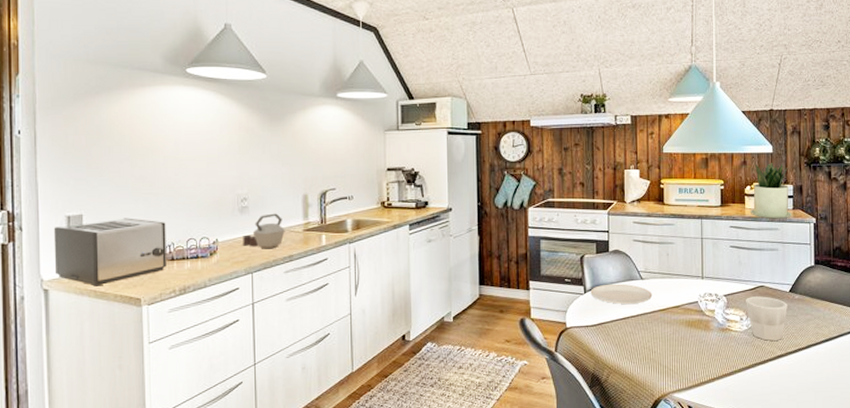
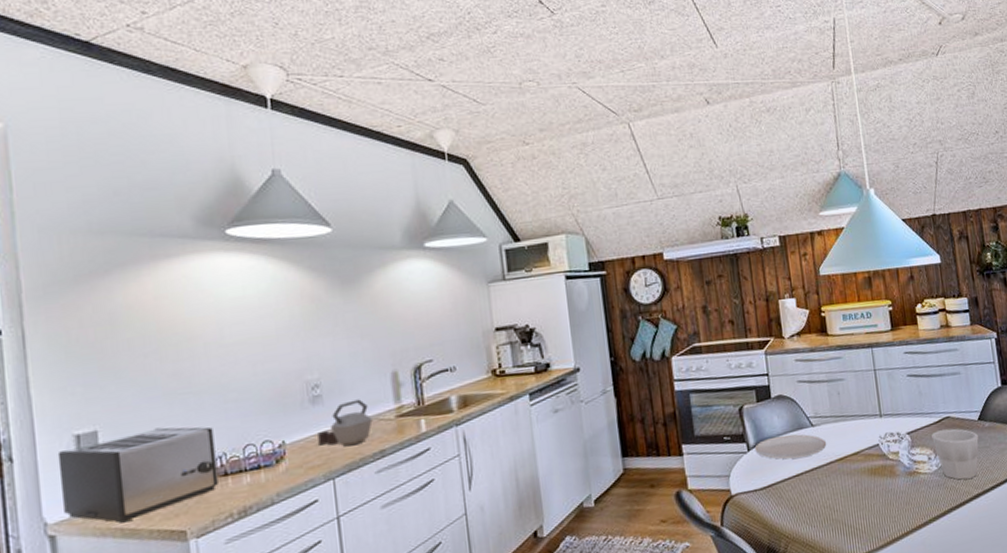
planter: present [750,163,792,220] -> none [923,275,971,340]

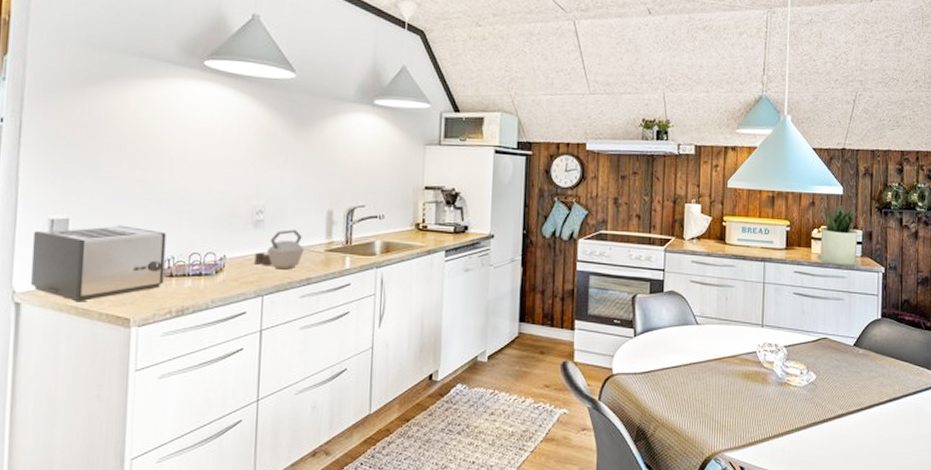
plate: present [754,434,827,460] -> none [641,328,708,351]
planter: none [923,275,971,340] -> present [816,205,861,267]
cup: present [931,428,979,480] -> none [806,349,851,399]

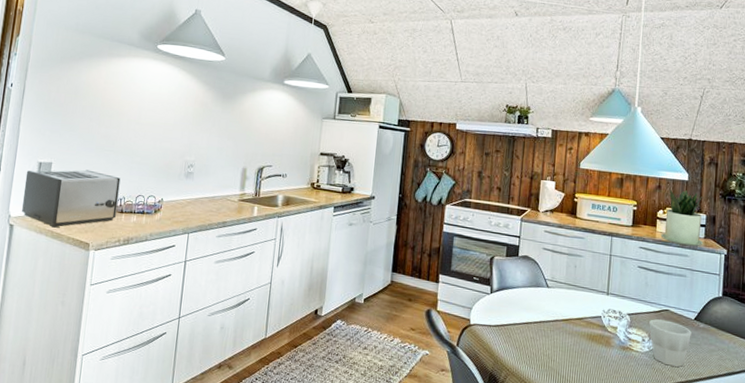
kettle: present [254,229,304,270] -> none [184,181,223,214]
cup: none [806,349,851,399] -> present [648,319,692,368]

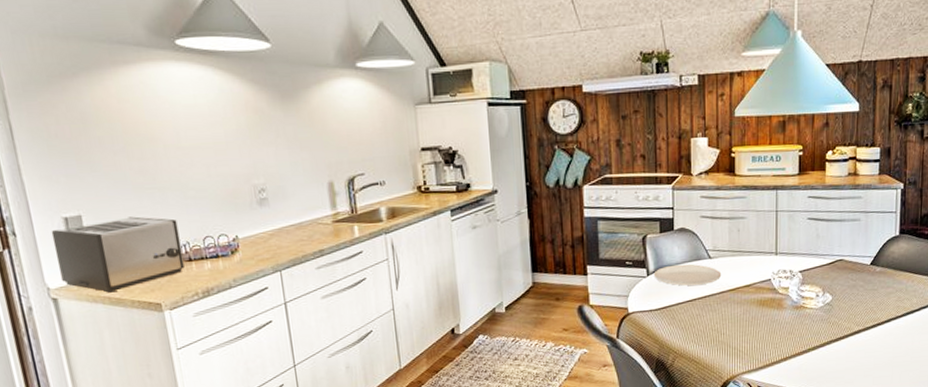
plate: none [496,287,557,311] -> present [654,264,722,286]
cup: present [648,319,692,368] -> none [822,270,868,318]
planter: present [661,189,704,247] -> none [831,123,878,187]

